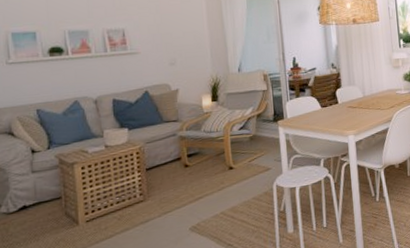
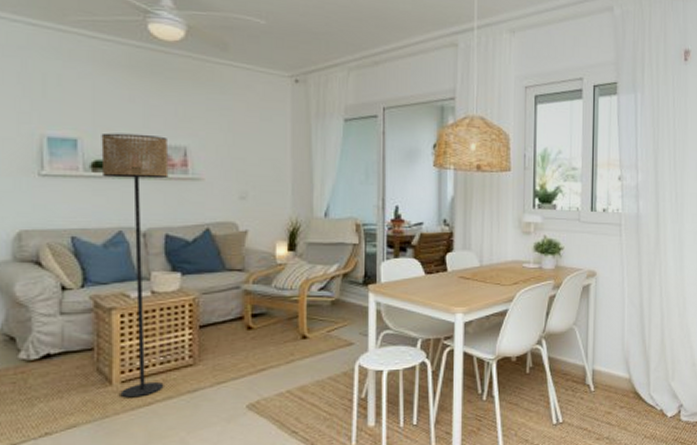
floor lamp: none [55,22,121,234] -> present [101,133,169,398]

